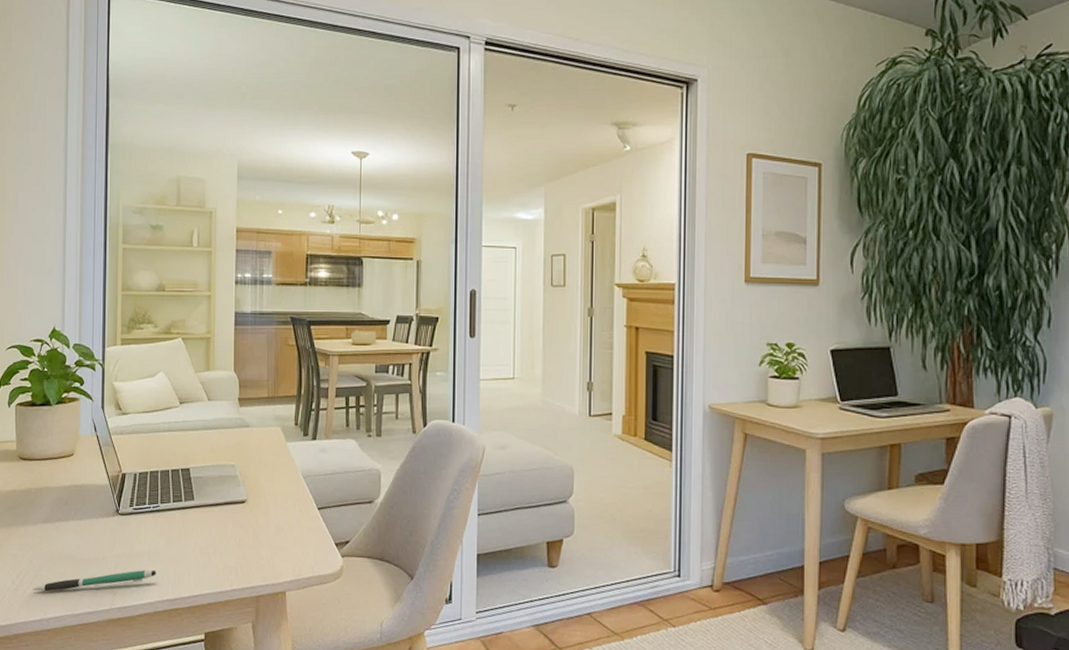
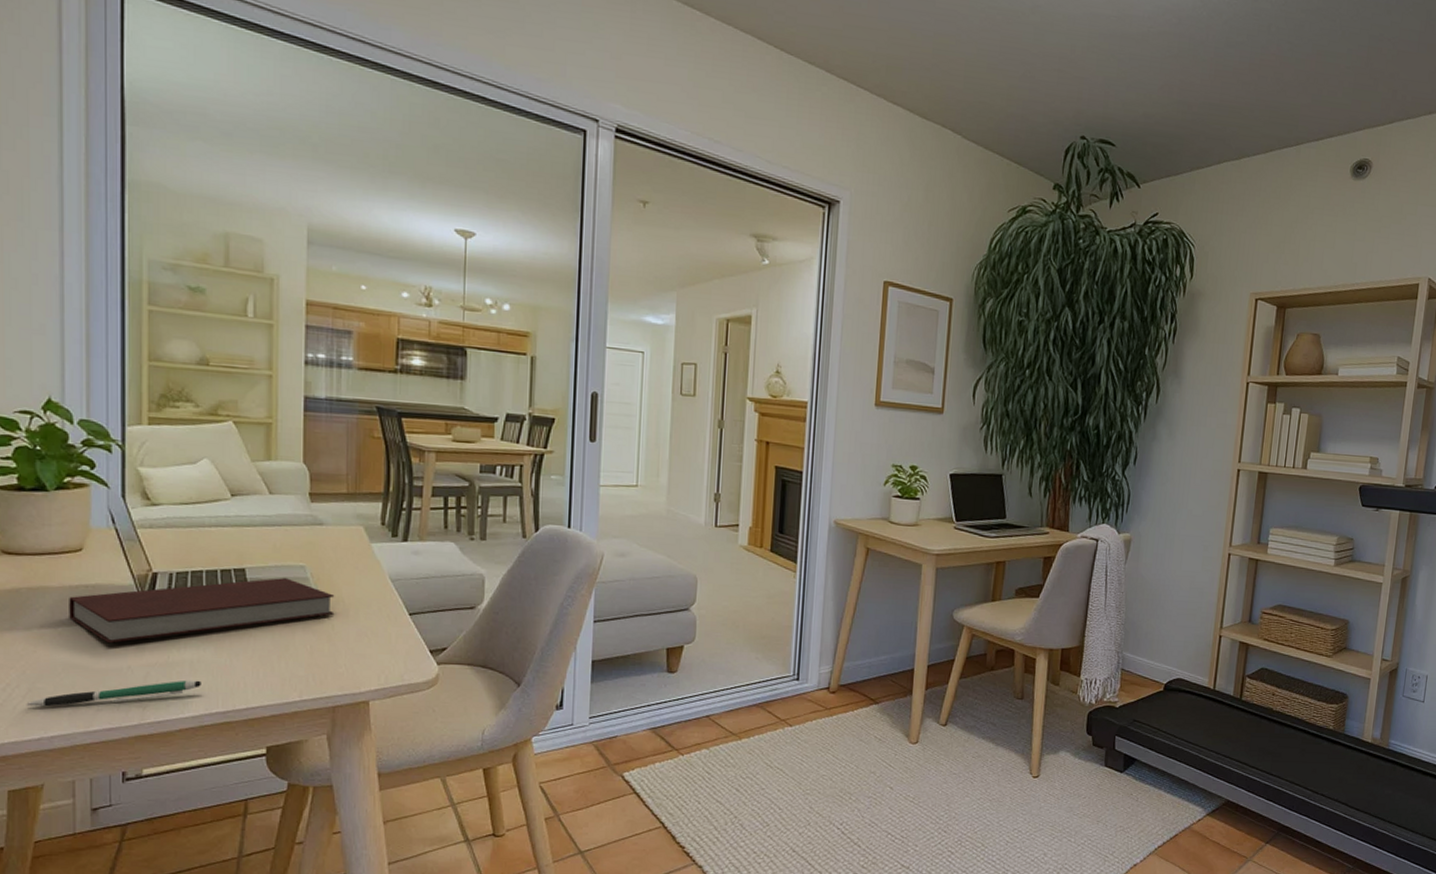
notebook: none [63,476,258,537] -> present [69,578,335,644]

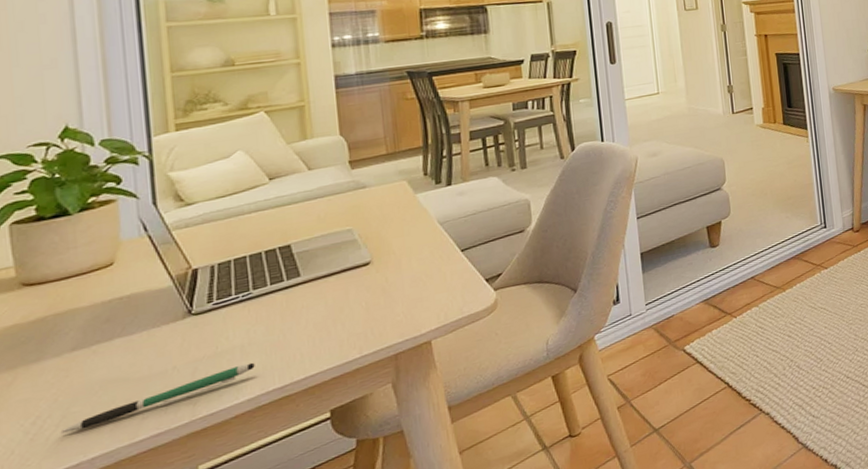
notebook: present [69,578,335,644] -> none [102,244,387,350]

